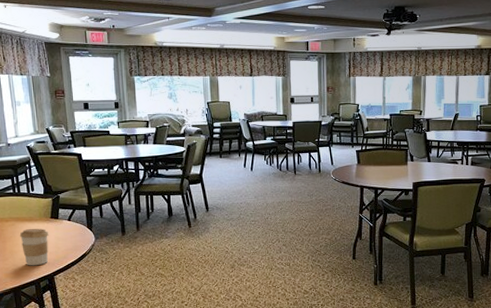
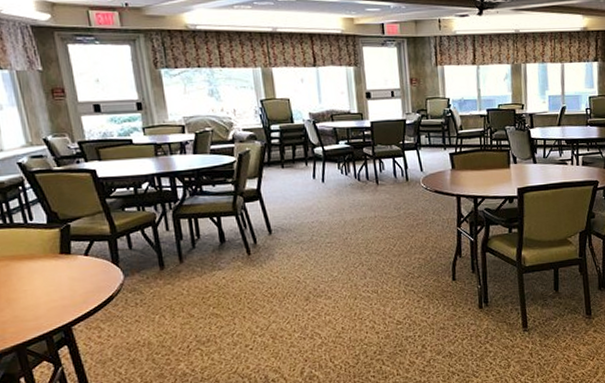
coffee cup: present [19,229,49,266] -> none [17,268,61,317]

